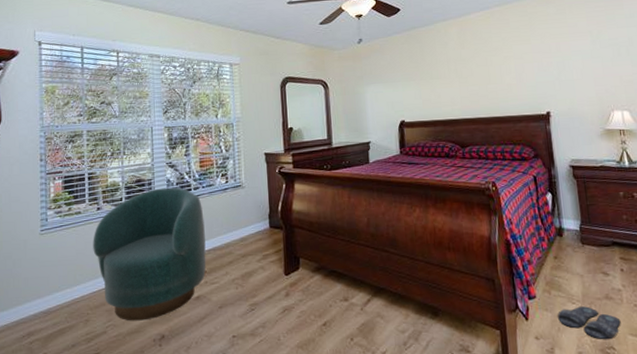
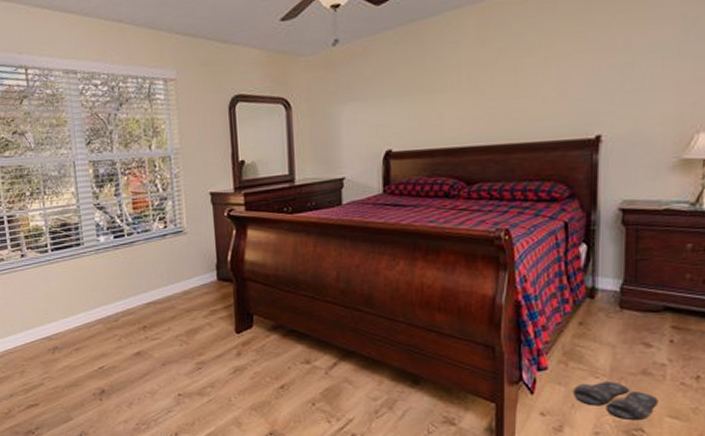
armchair: present [93,187,206,321] -> none [19,232,146,374]

